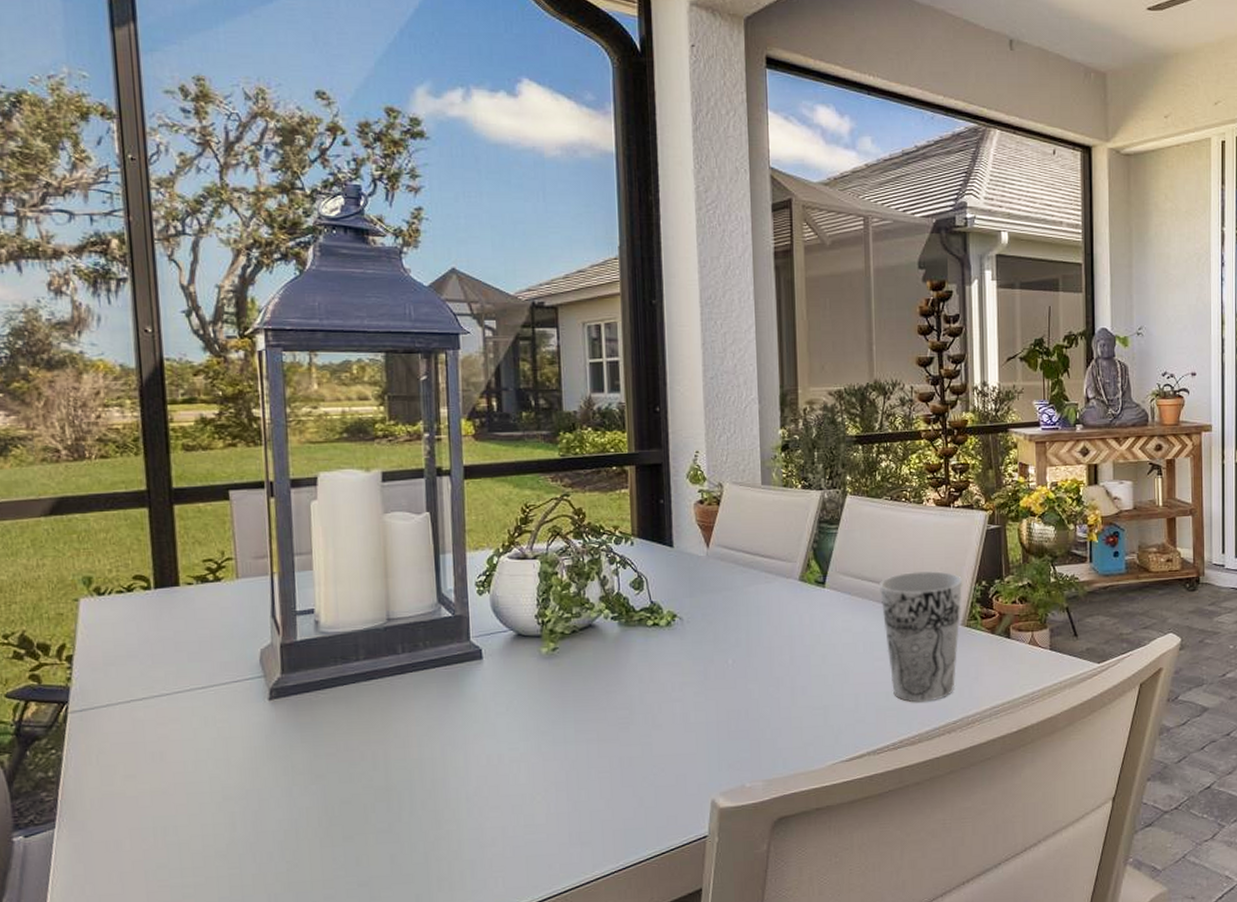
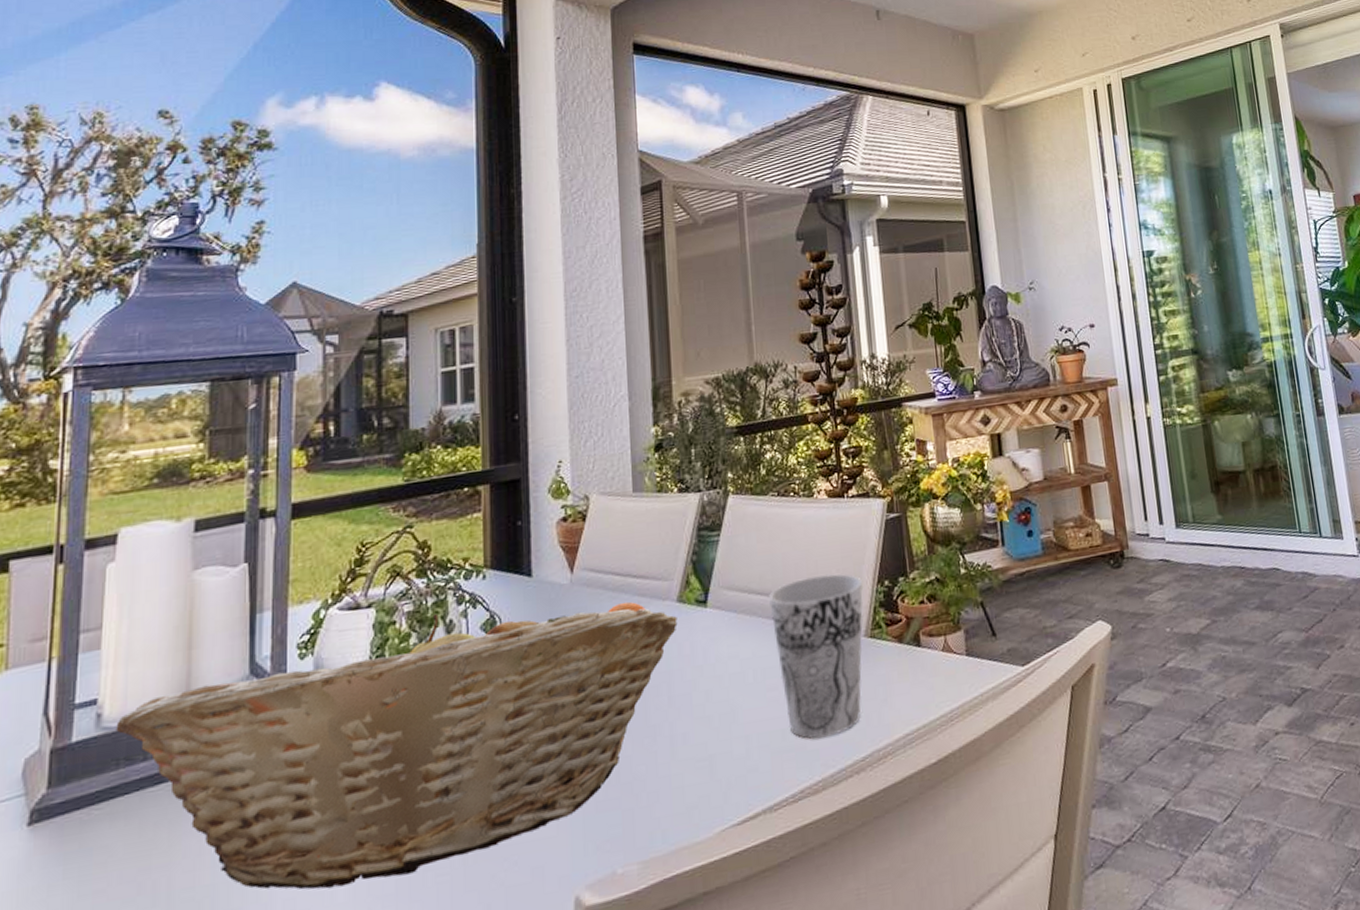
fruit basket: none [331,569,799,772] -> present [116,601,678,890]

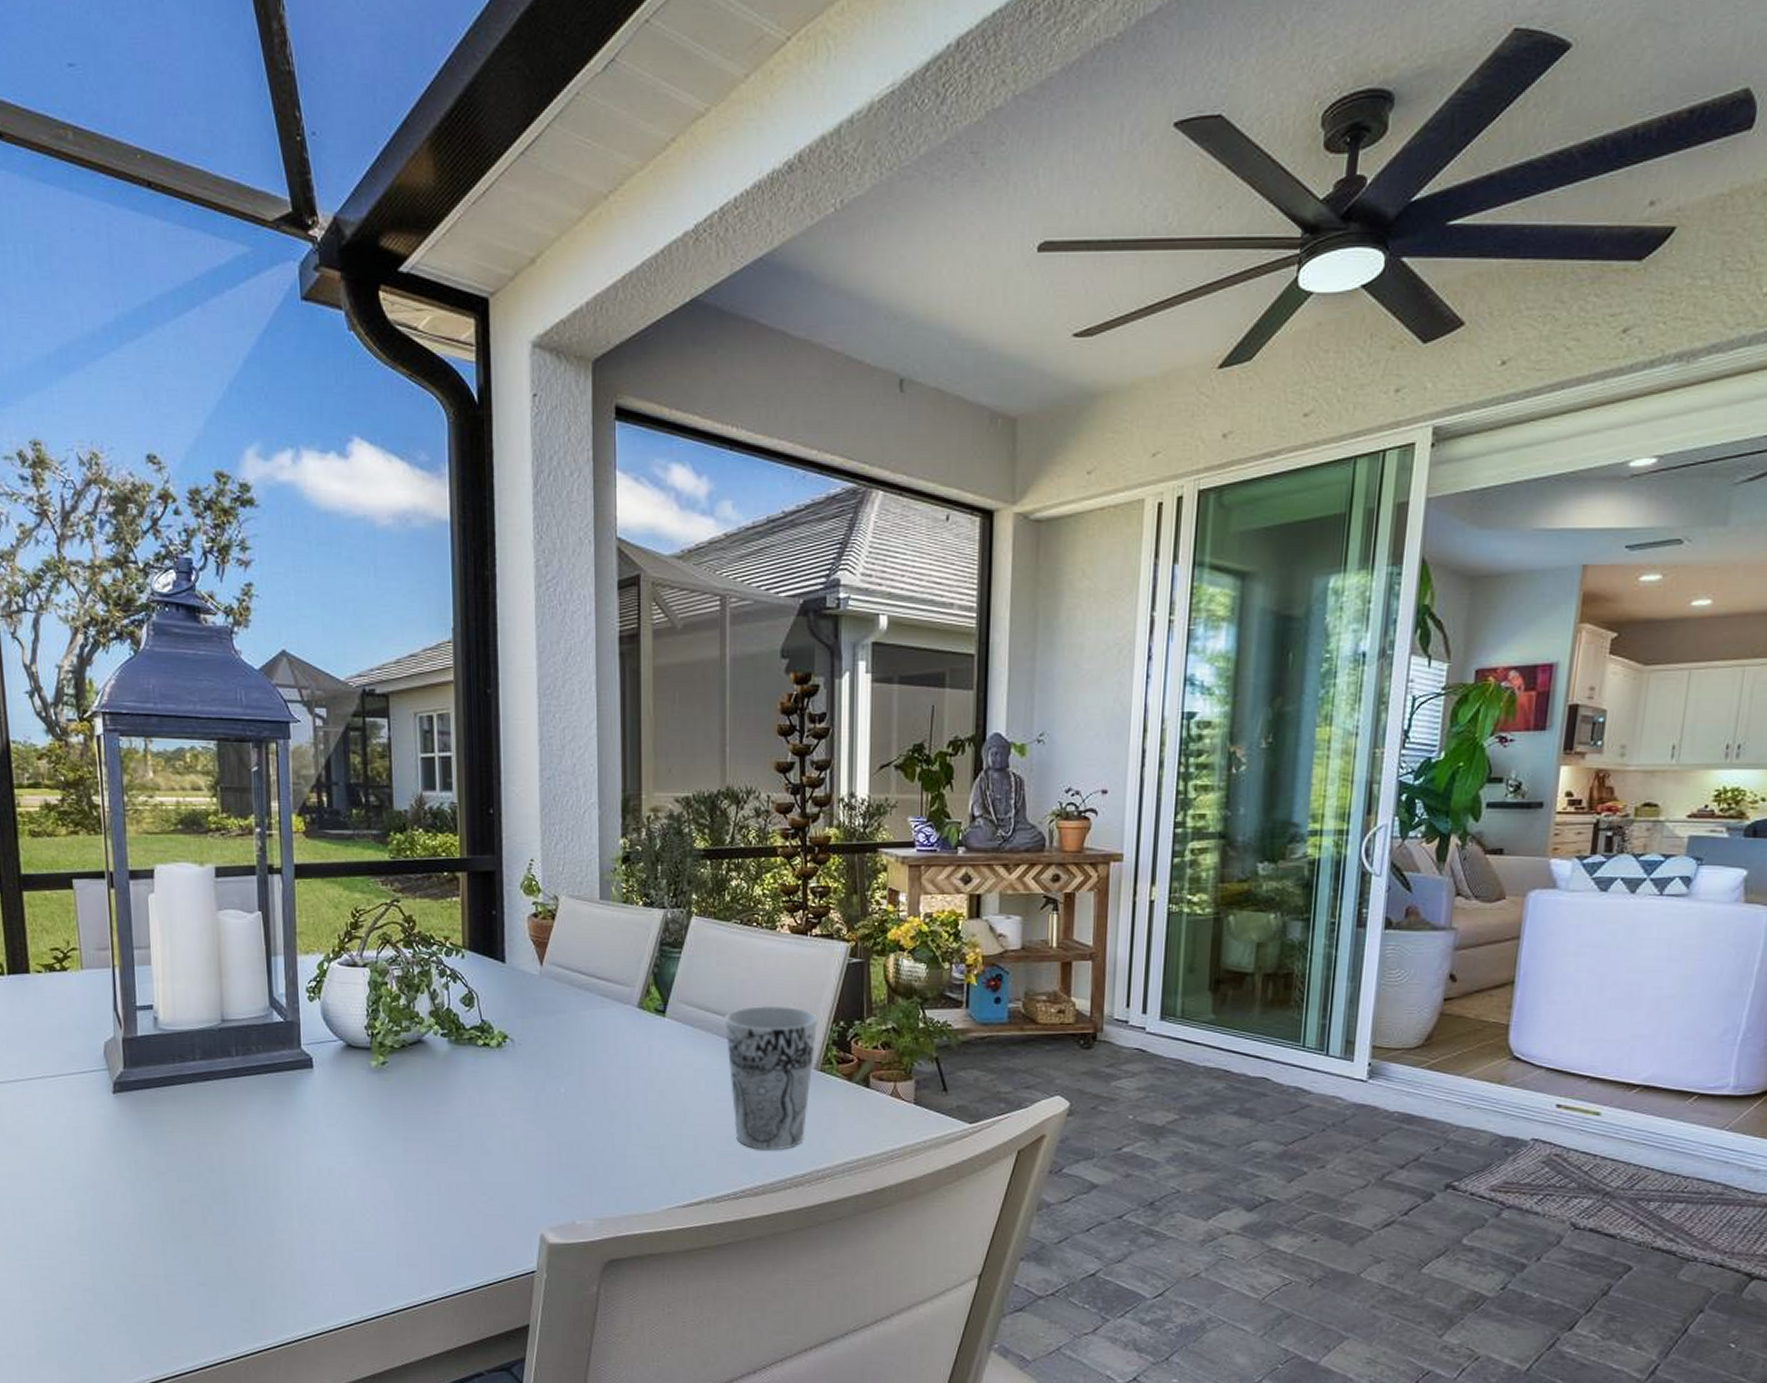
fruit basket: present [116,601,678,890] -> none [169,981,637,1189]

